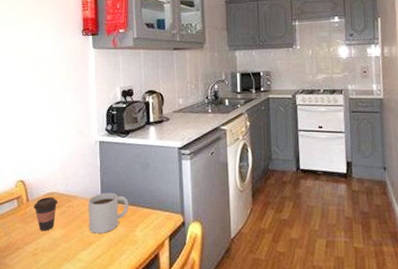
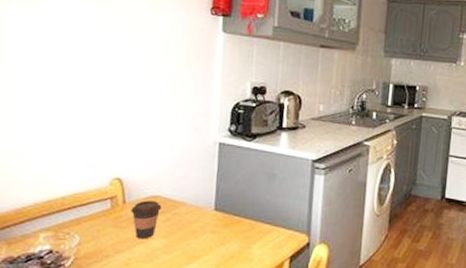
mug: present [88,192,129,234] -> none [196,202,248,248]

